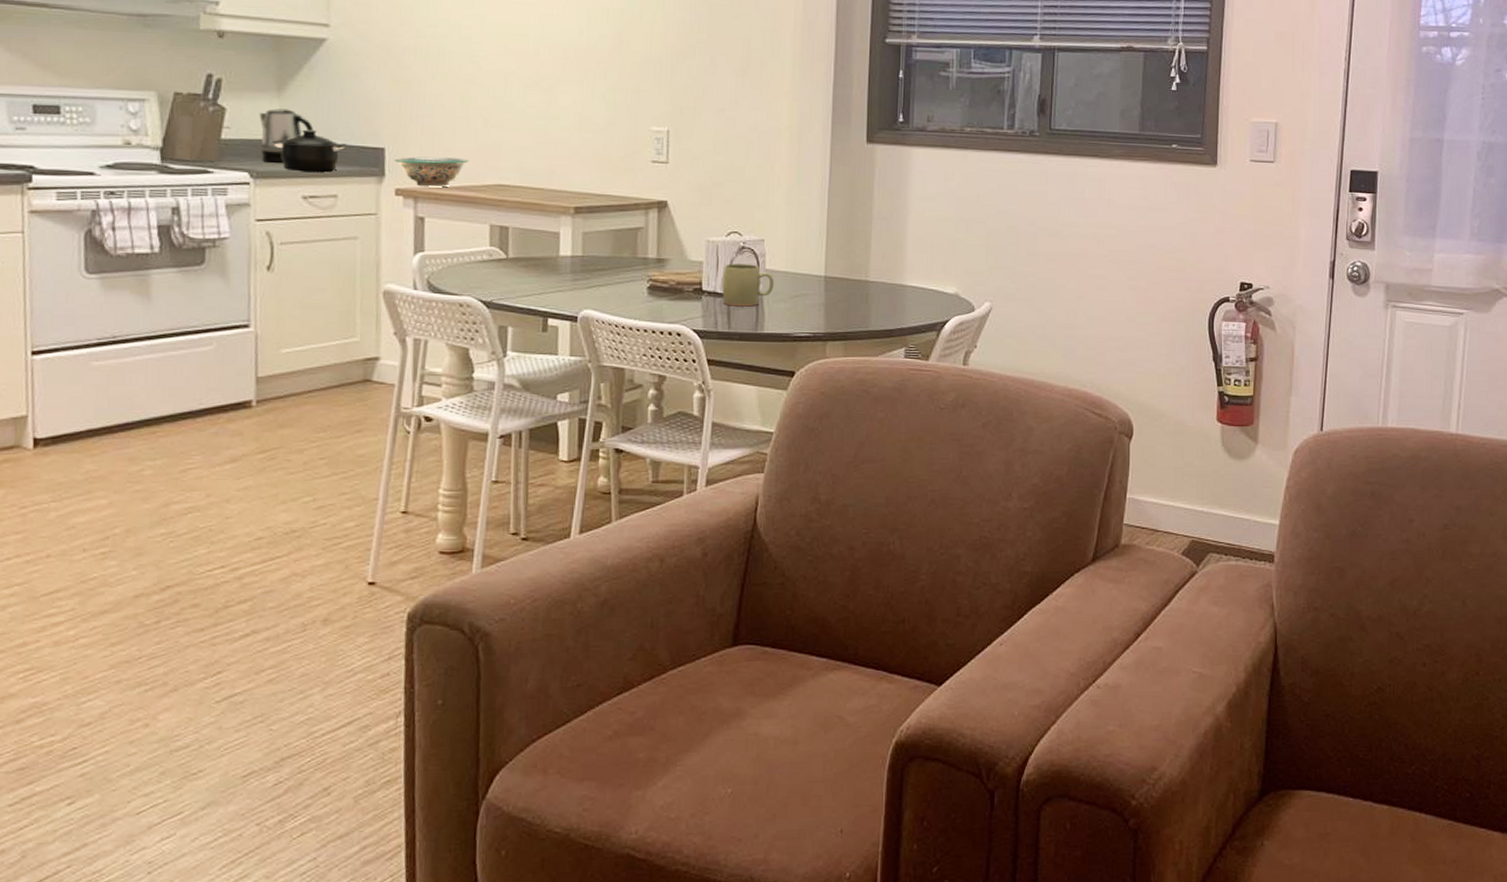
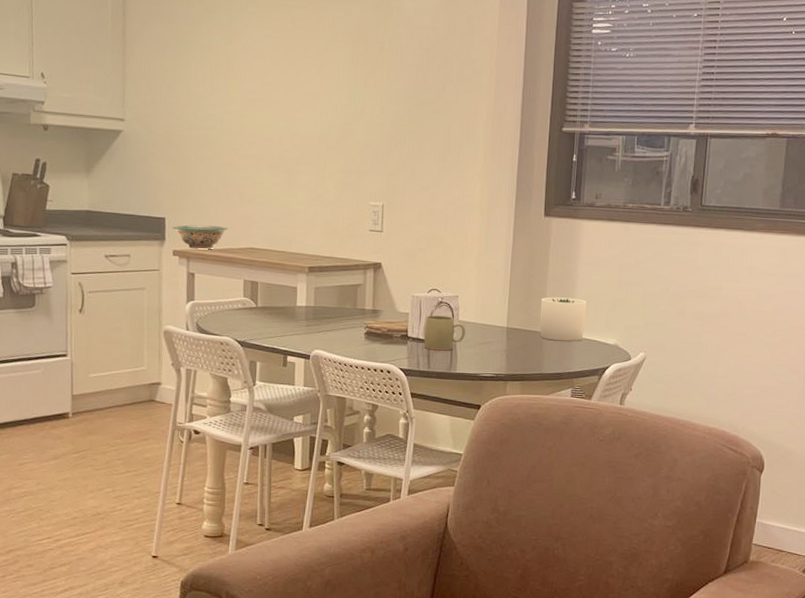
kettle: present [259,108,314,163] -> none [73,186,113,229]
saucepan: present [272,129,347,173] -> none [83,202,138,237]
planter: none [864,238,920,292] -> present [539,297,587,342]

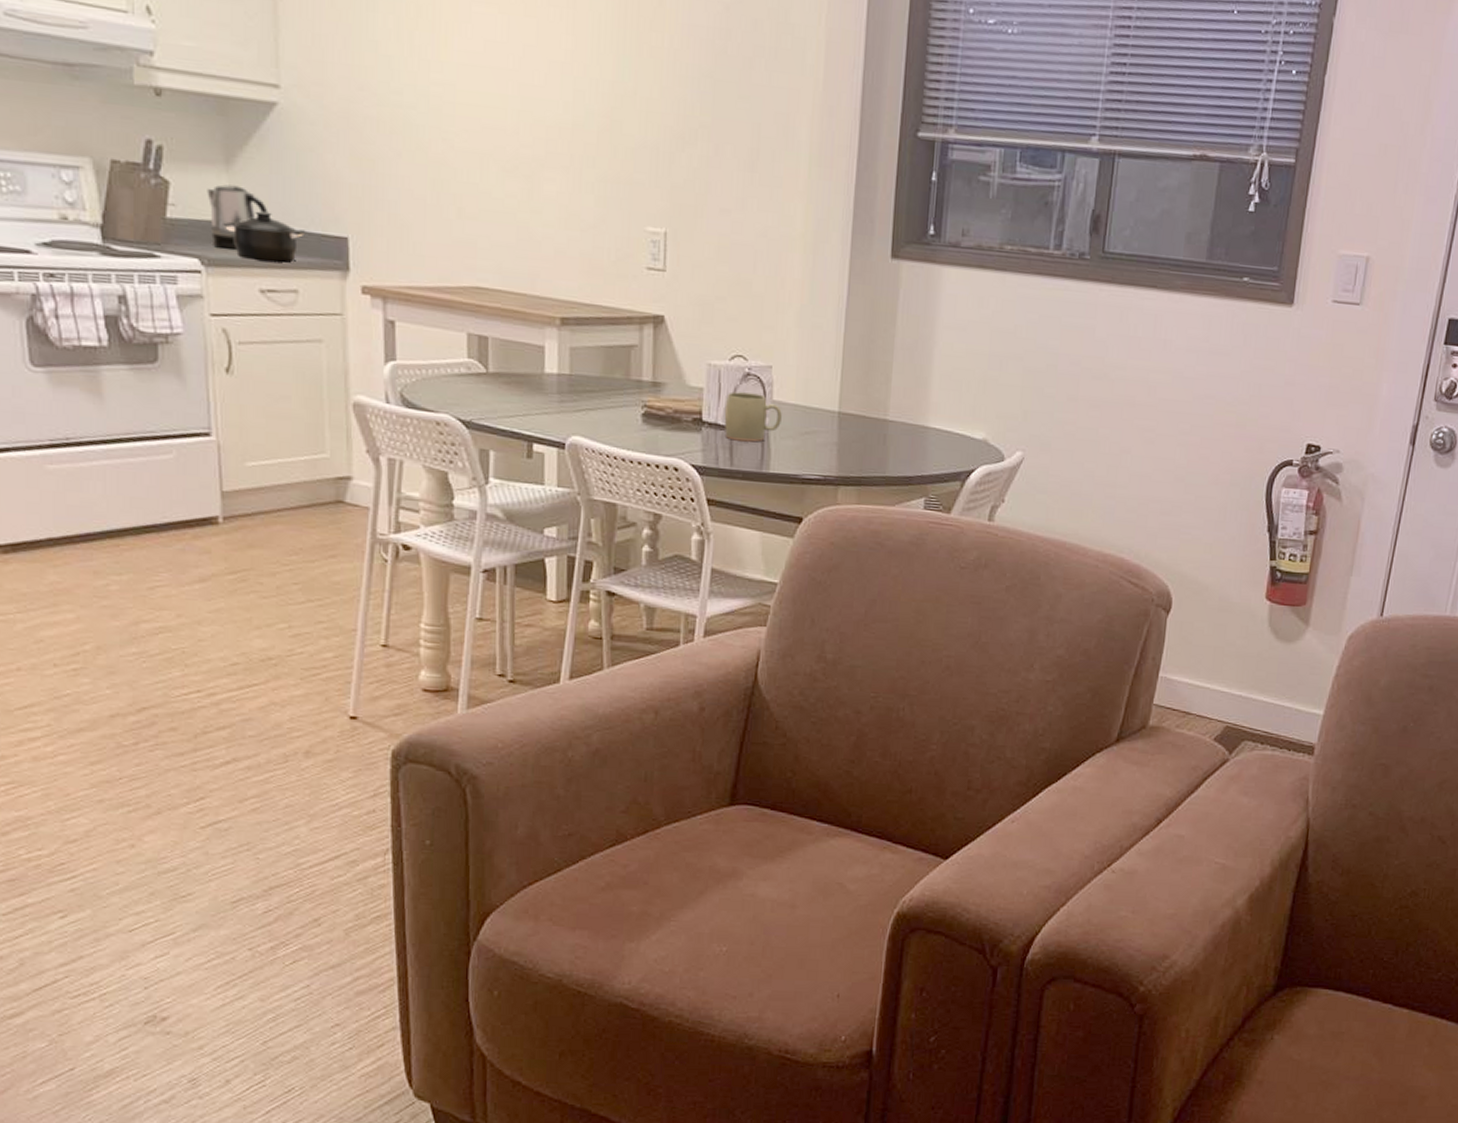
kettle: none [73,186,113,229] -> present [207,184,268,249]
saucepan: none [83,202,138,237] -> present [223,211,306,263]
decorative bowl: present [172,224,229,250] -> none [359,249,443,287]
planter: present [539,297,587,342] -> none [883,372,947,435]

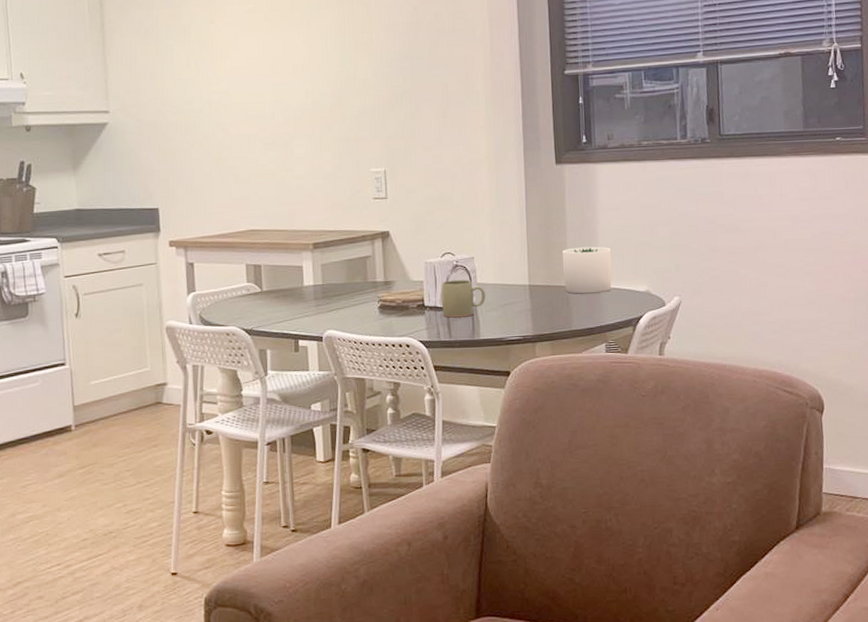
kettle: present [207,184,268,249] -> none [61,183,103,229]
saucepan: present [223,211,306,263] -> none [72,198,129,234]
planter: none [883,372,947,435] -> present [562,246,612,294]

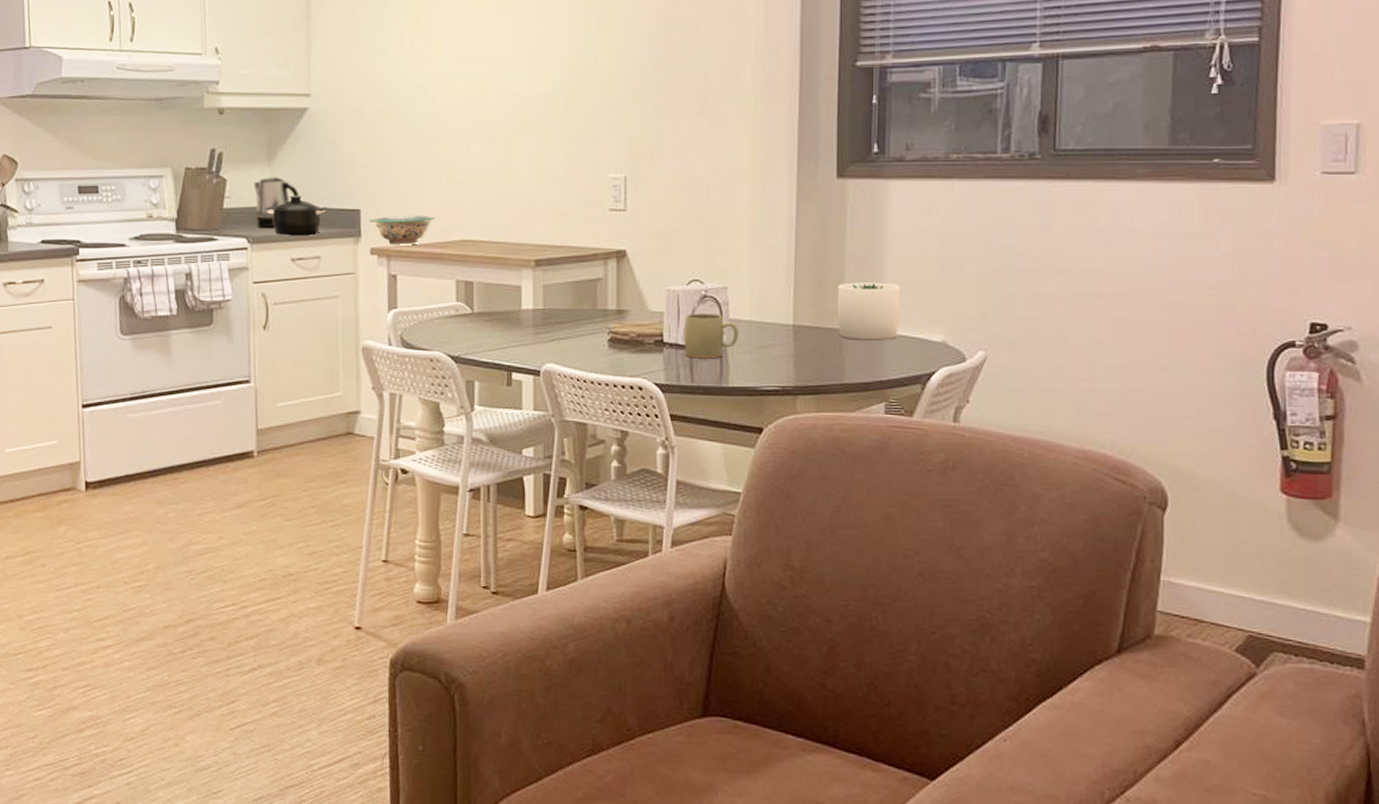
kettle: none [61,183,103,229] -> present [254,177,299,228]
saucepan: none [72,198,129,234] -> present [265,195,328,236]
decorative bowl: none [166,210,226,238] -> present [368,215,436,245]

